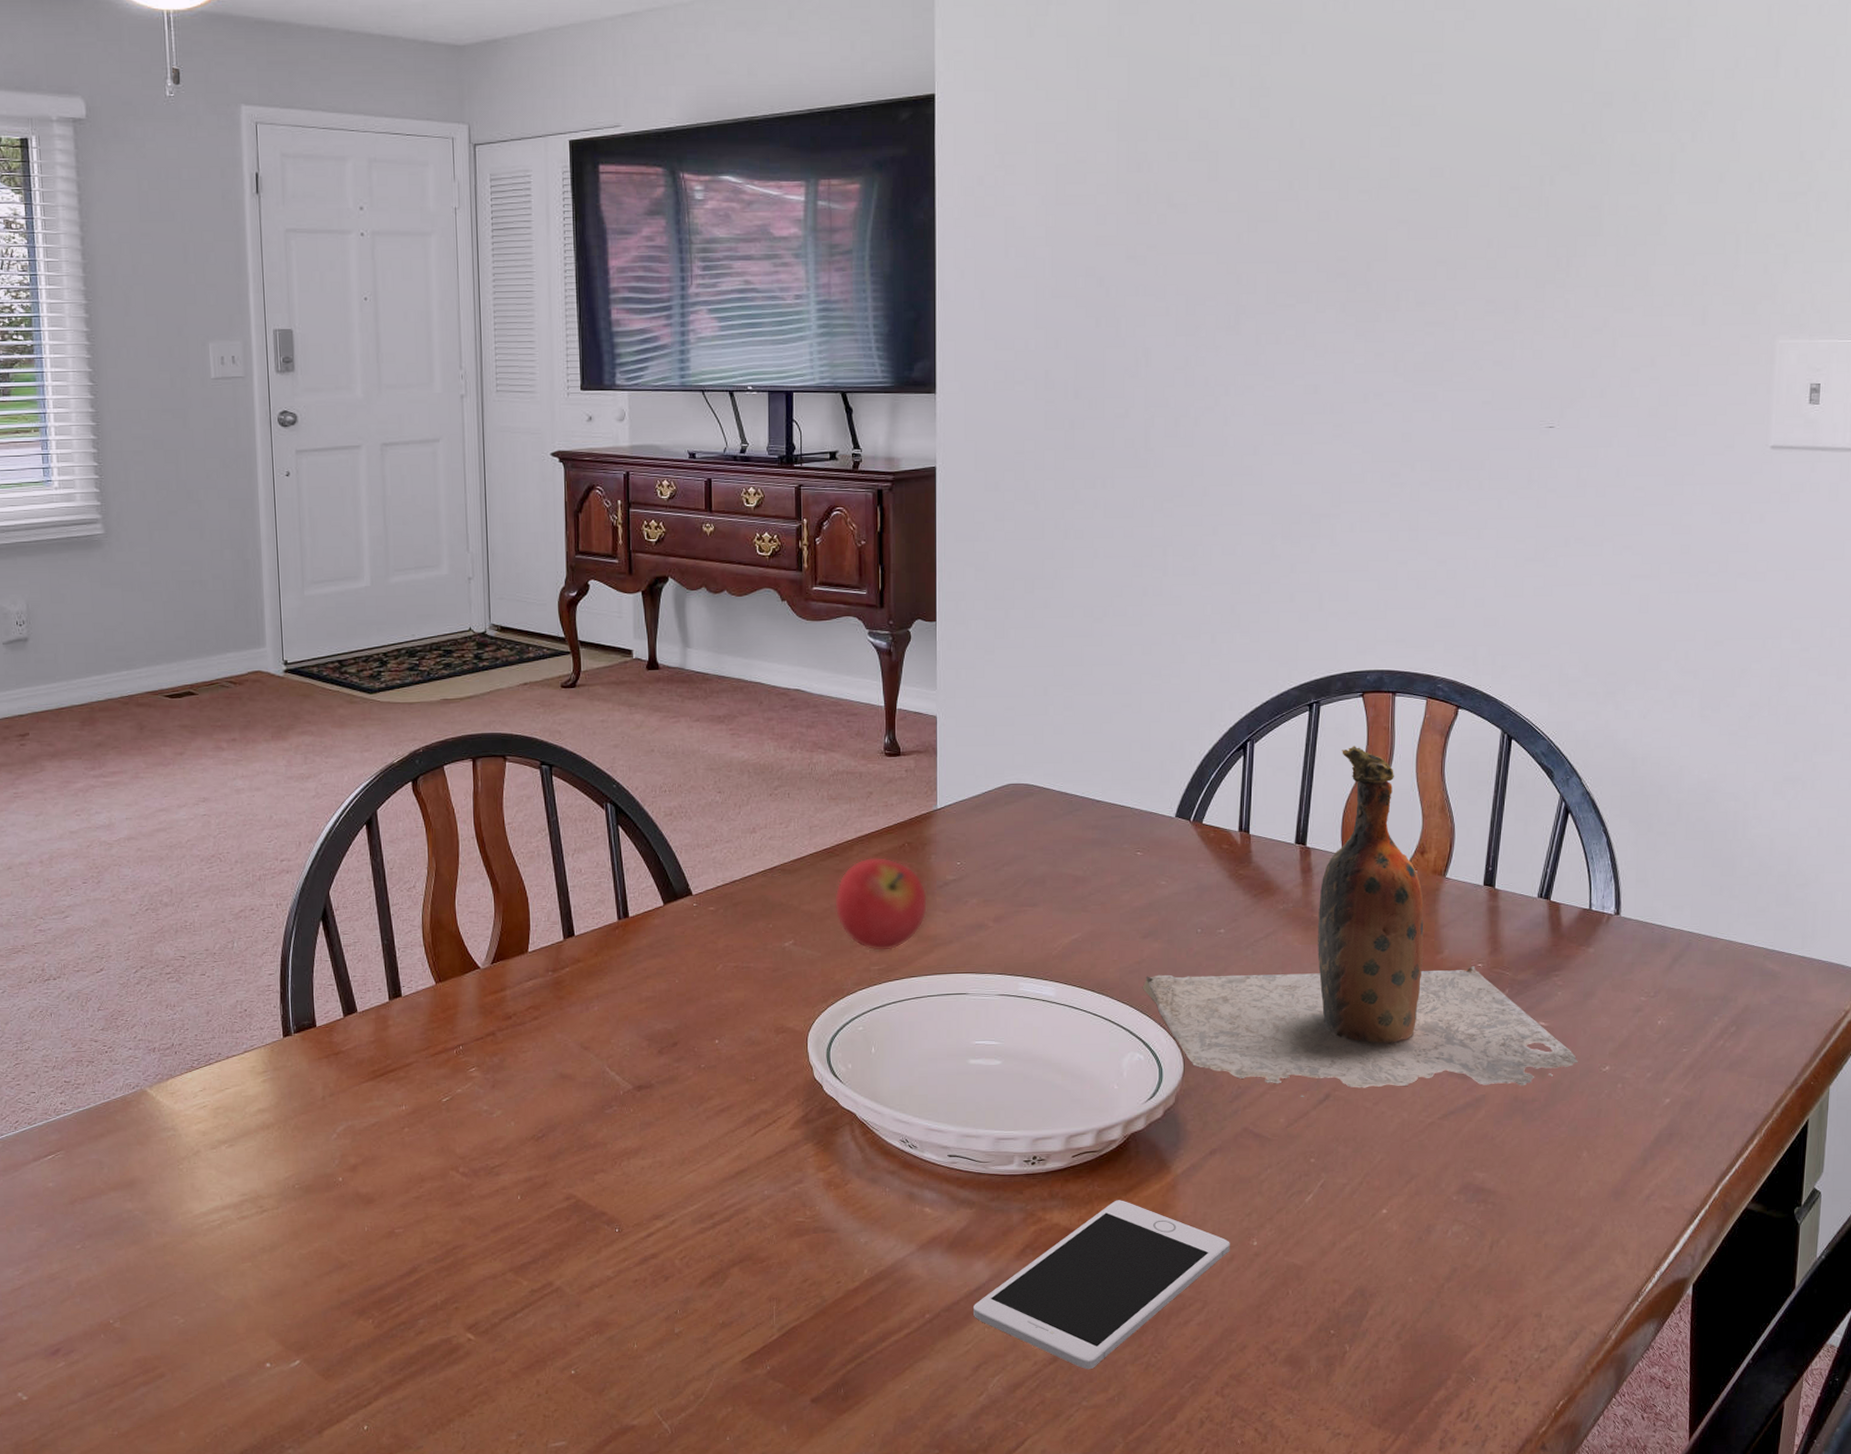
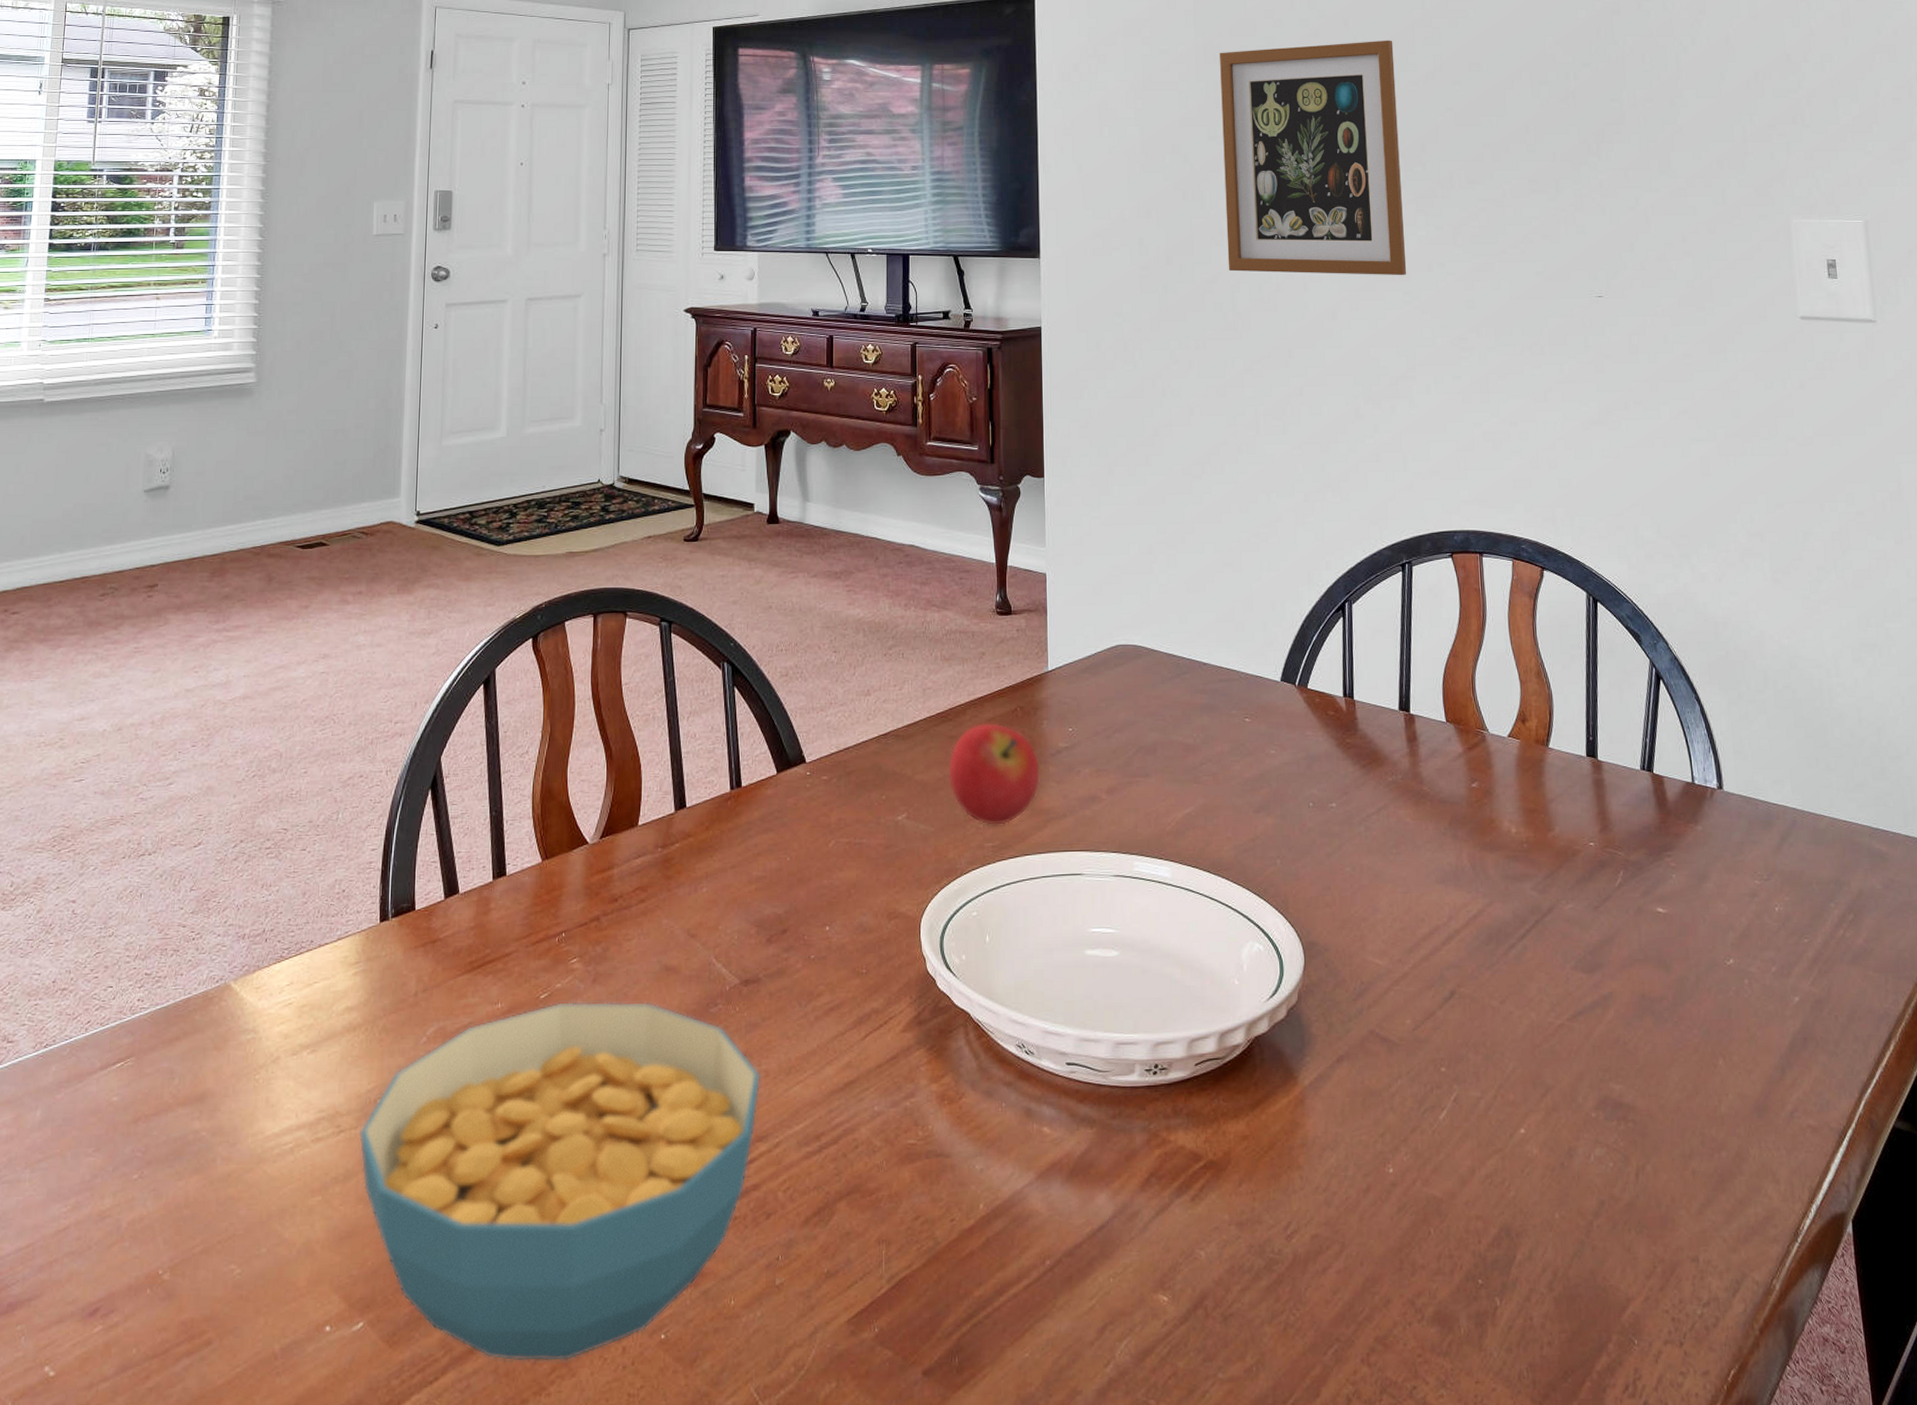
cereal bowl: none [281,1104,657,1391] -> present [359,1001,761,1362]
cell phone: present [974,1200,1230,1370] -> none [1097,1117,1365,1331]
picture frame: none [1142,142,1345,408] -> present [1219,40,1407,276]
wine bottle: present [1143,746,1578,1097] -> none [1258,608,1701,994]

